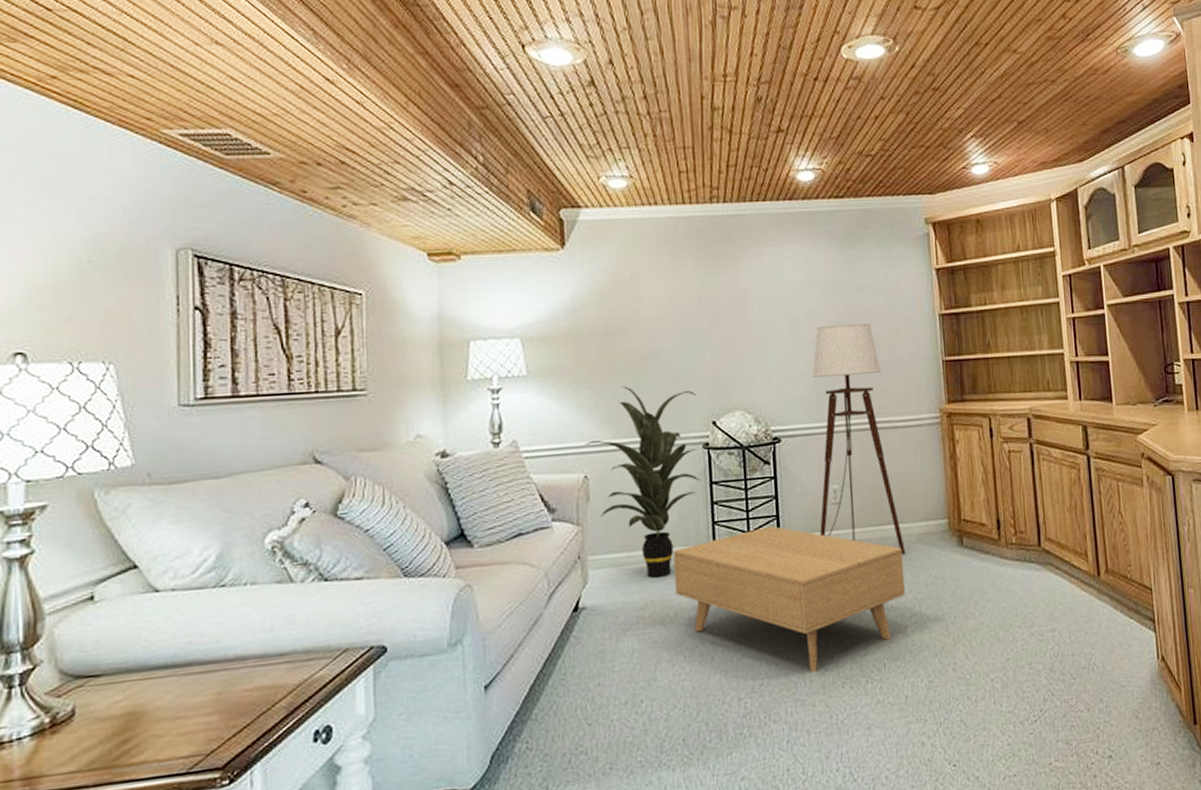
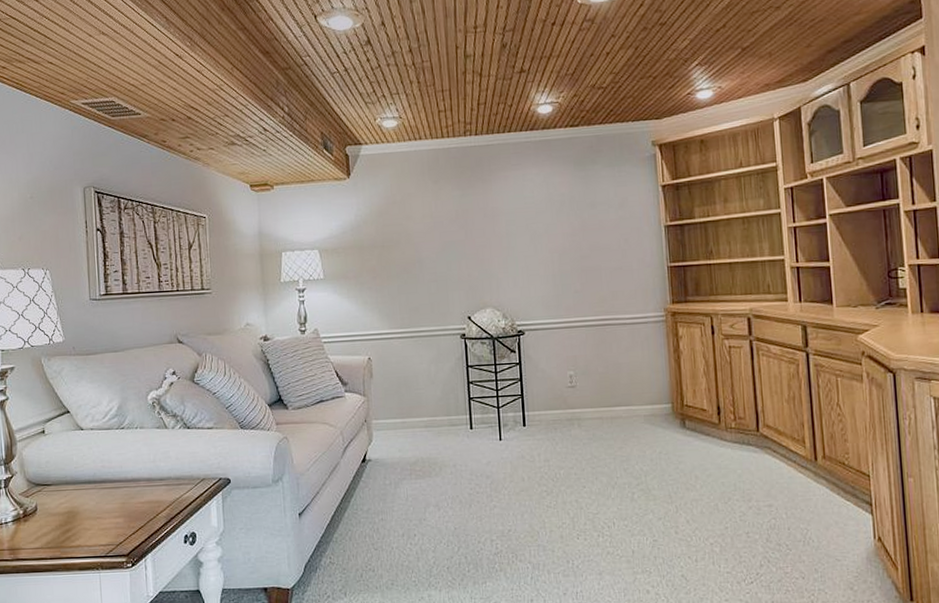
indoor plant: present [584,386,700,578] -> none [368,287,459,440]
coffee table: present [674,525,905,673] -> none [438,402,633,525]
floor lamp: present [812,323,905,554] -> none [551,234,633,432]

